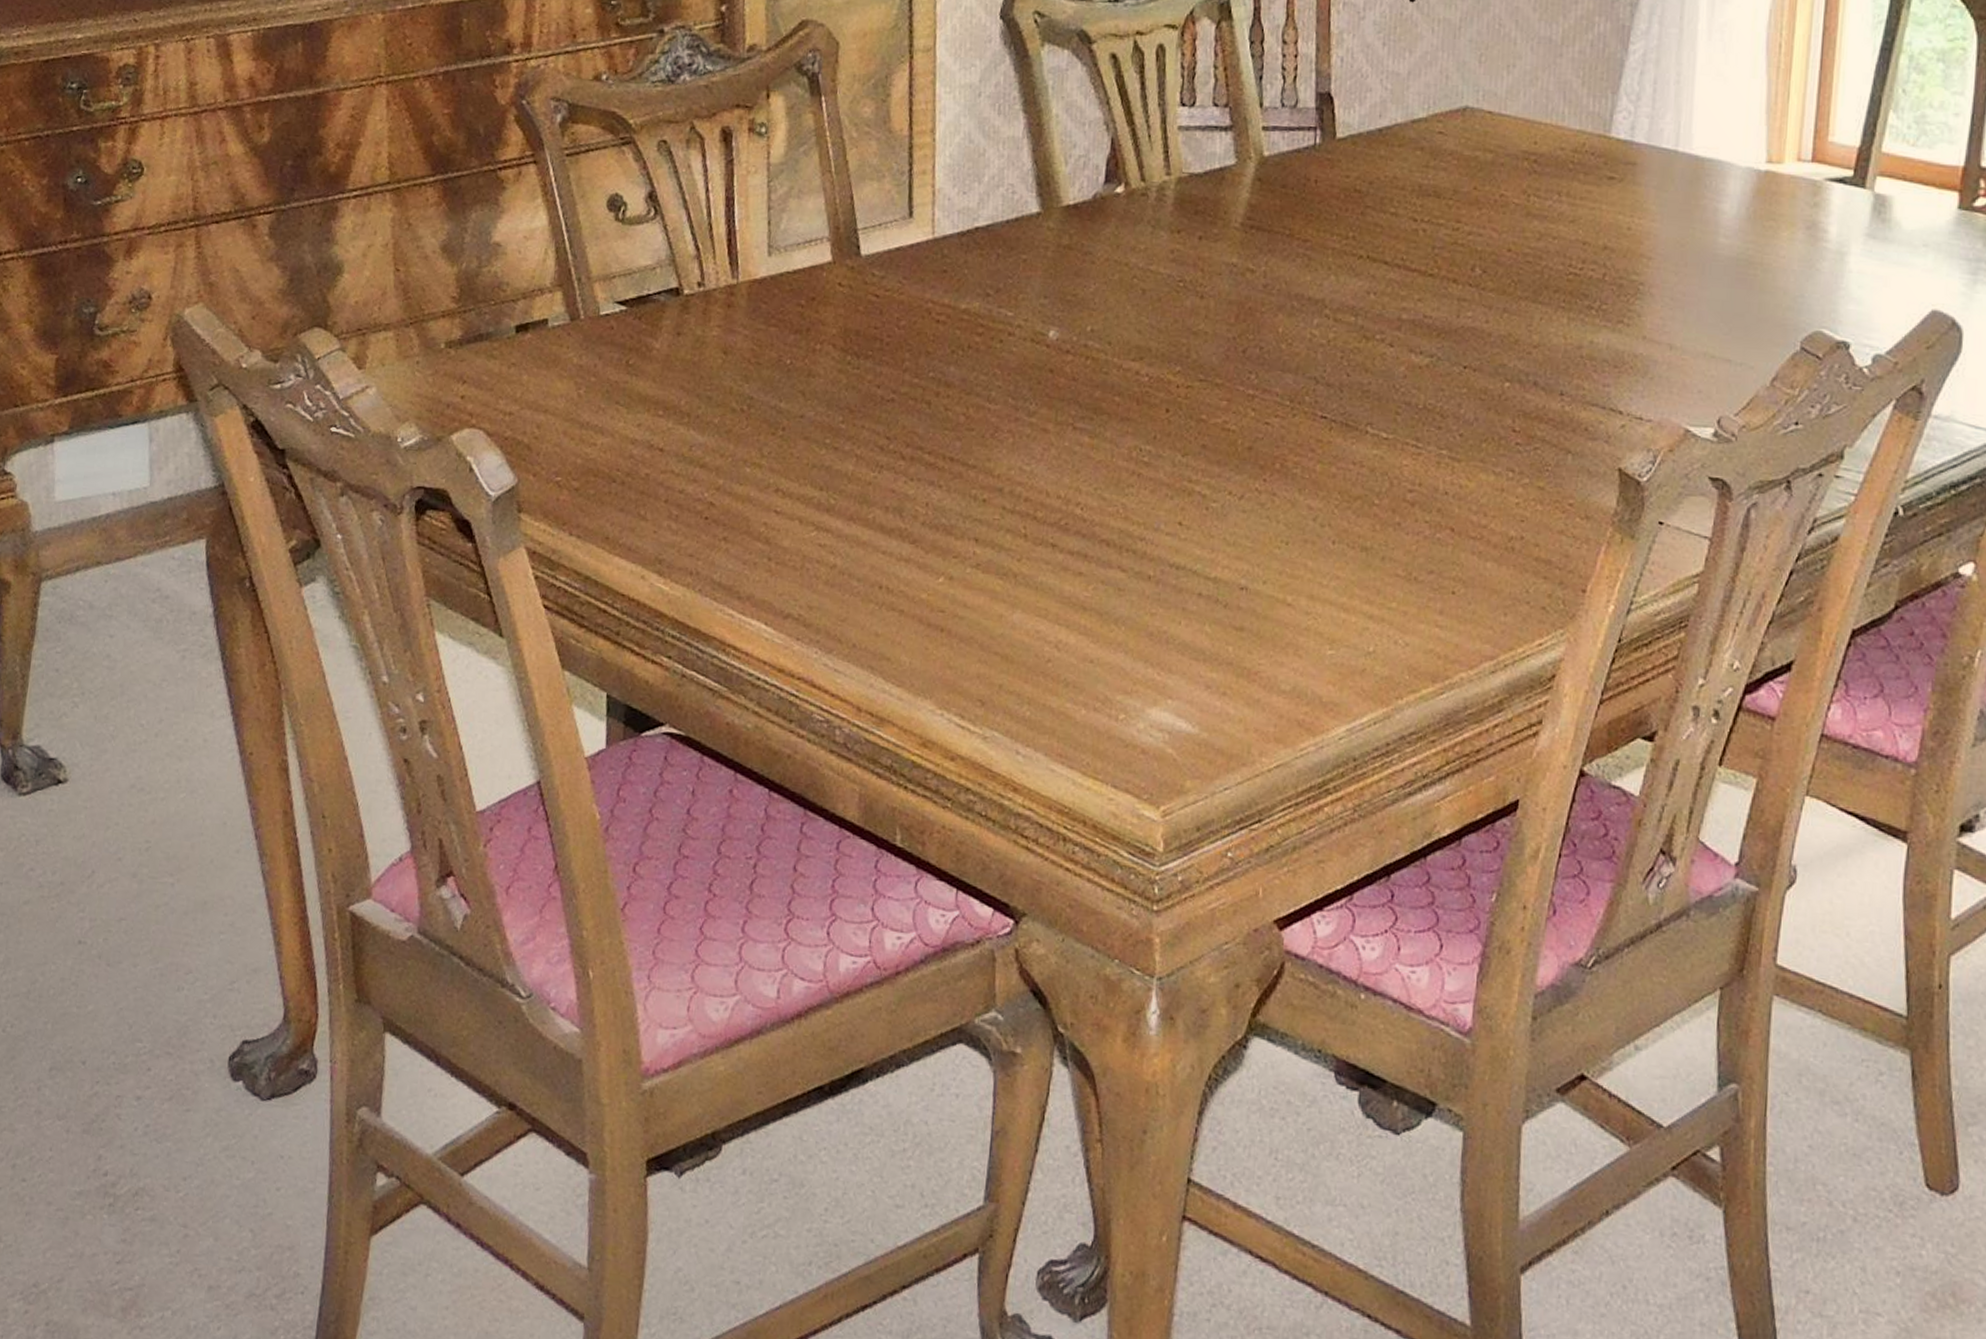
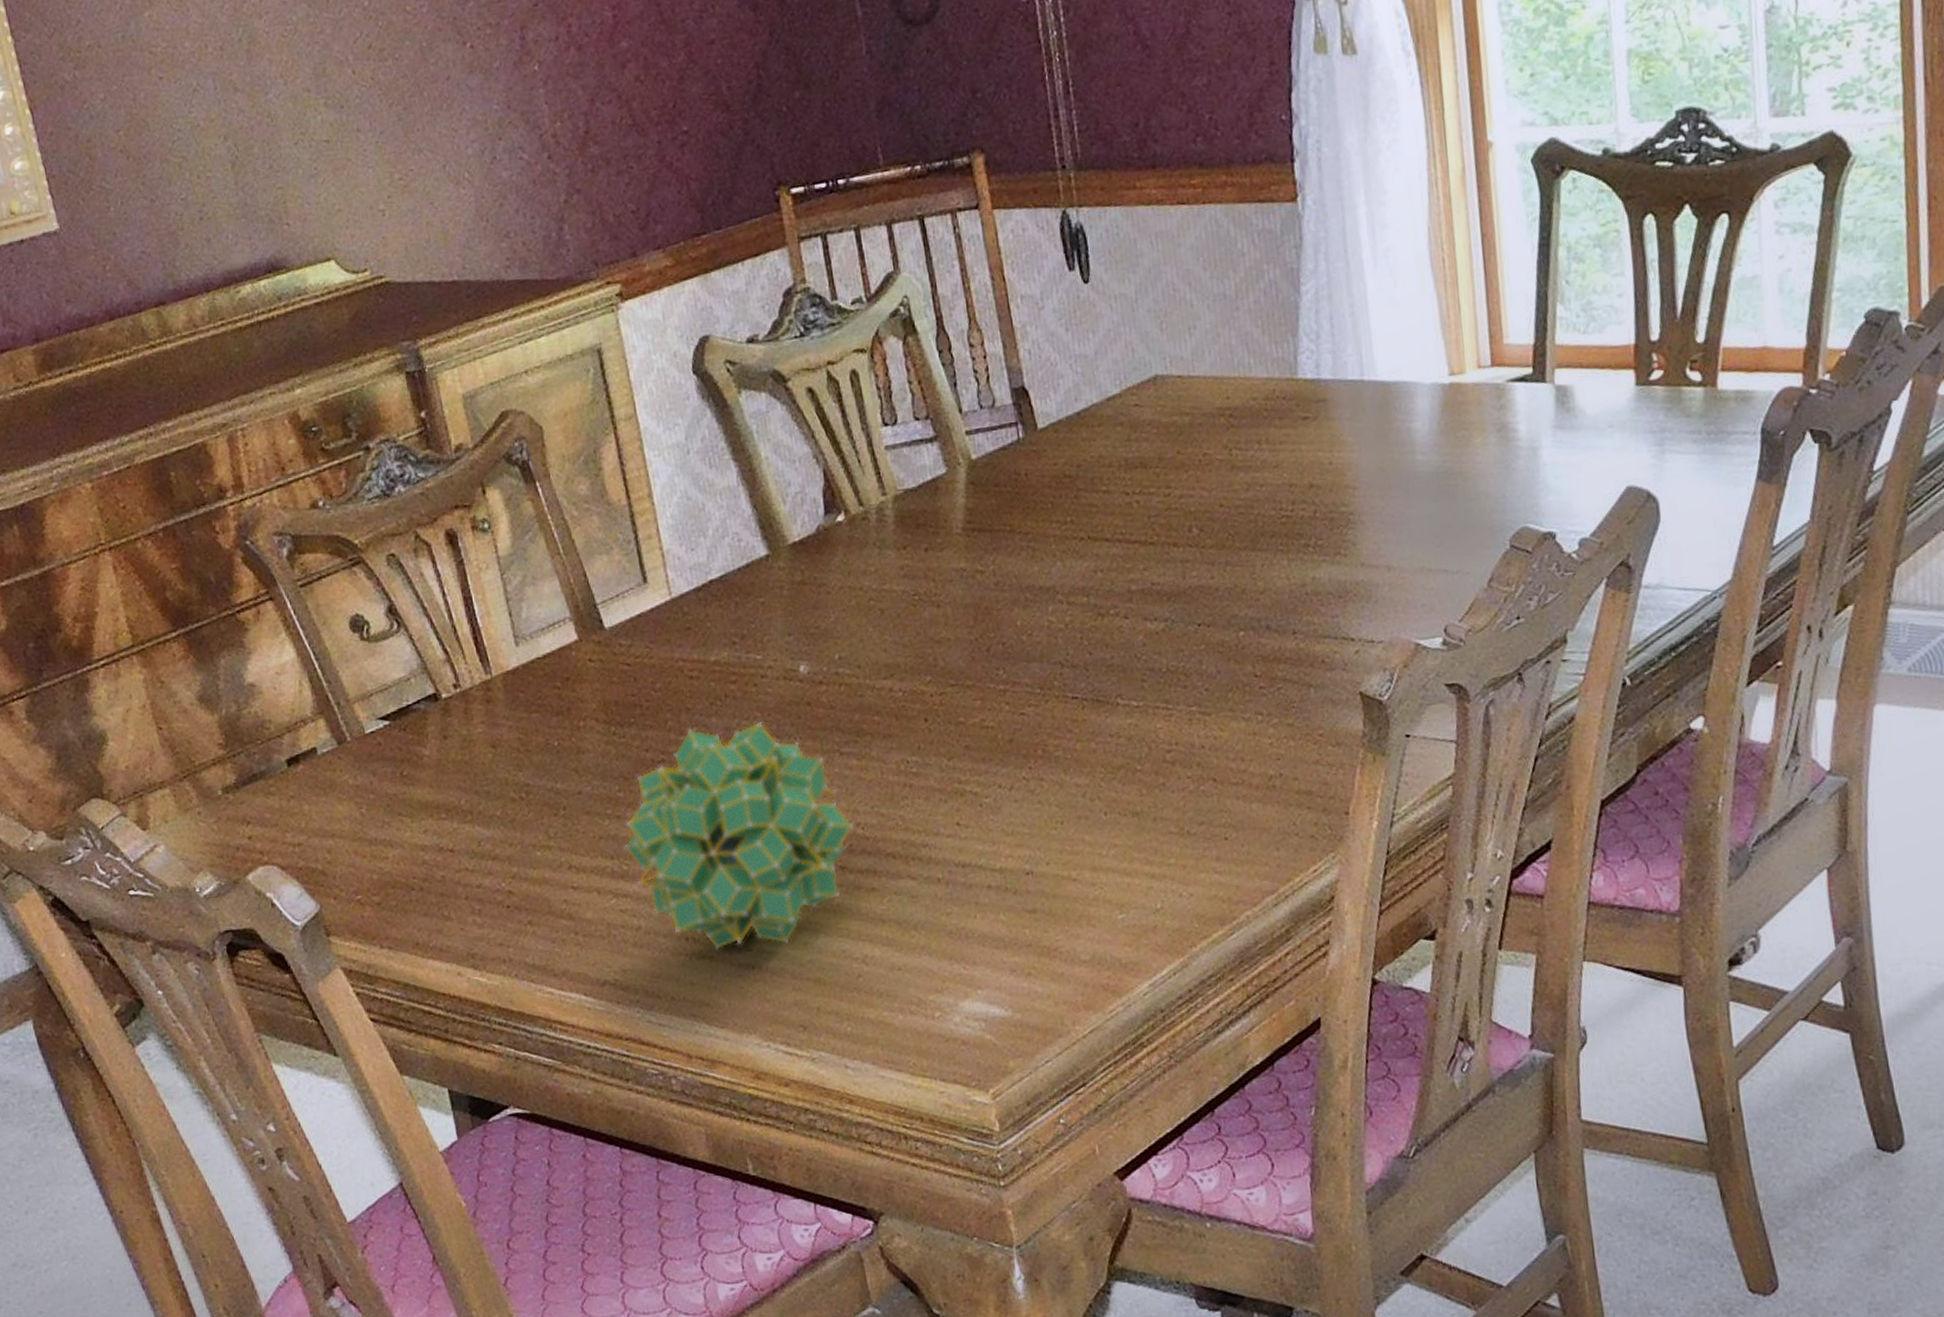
decorative ball: none [836,373,1073,613] -> present [624,721,854,950]

